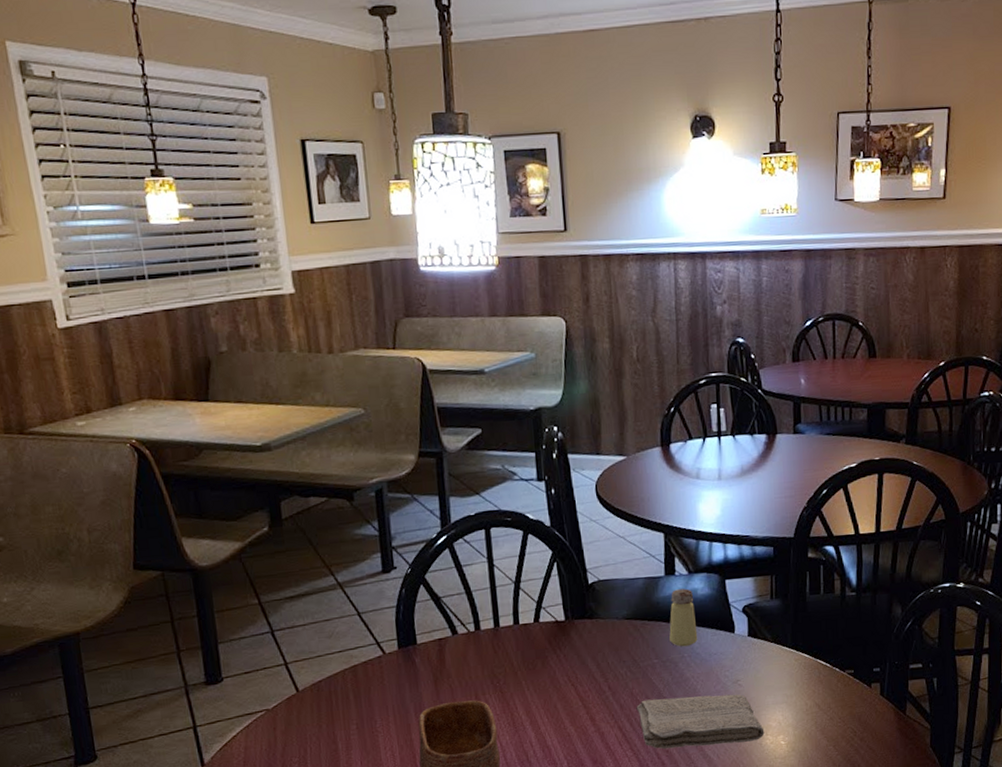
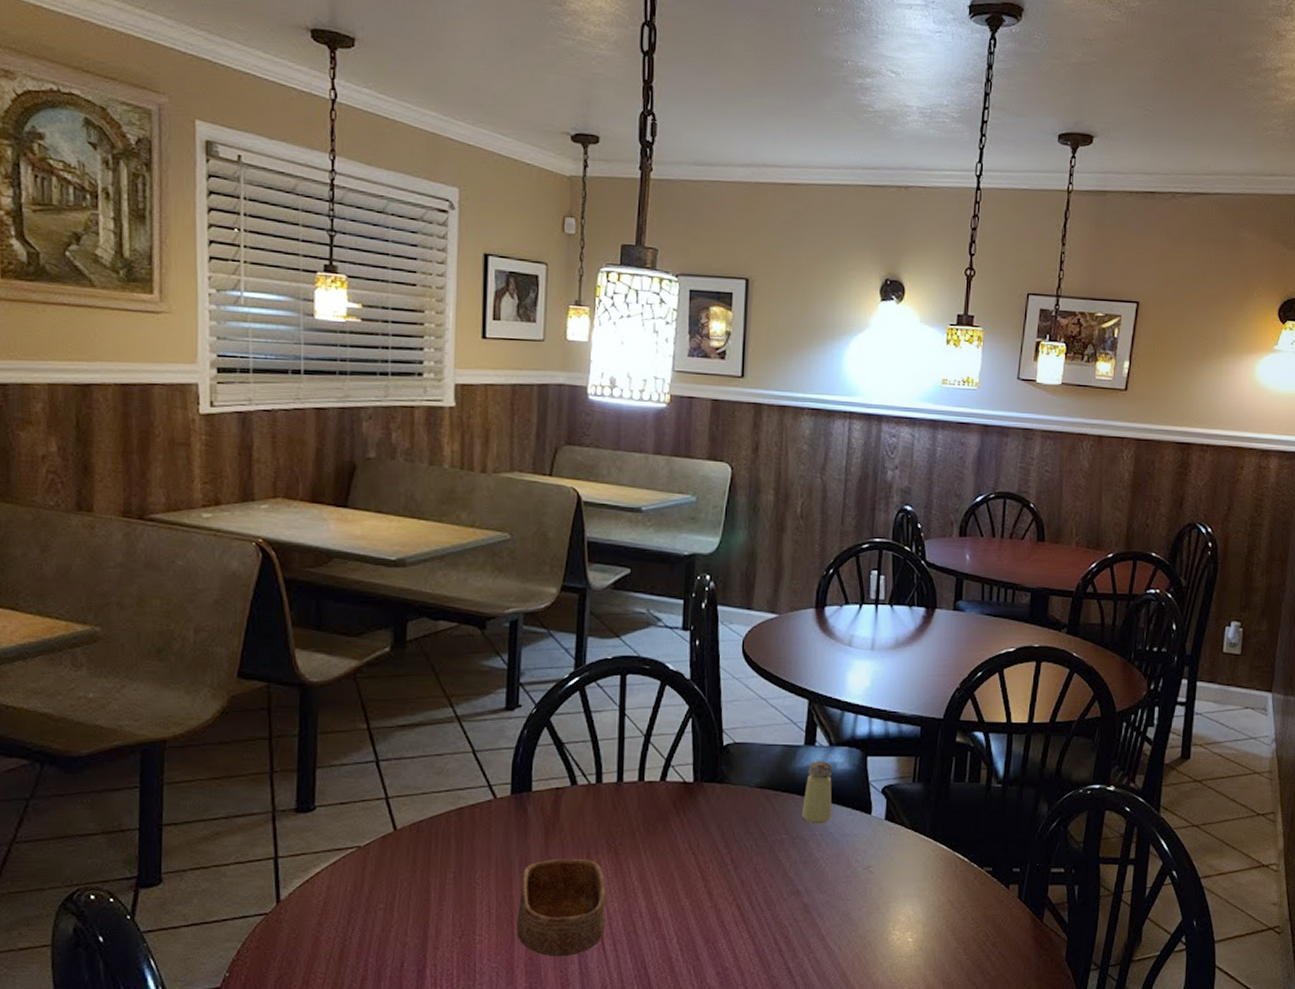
washcloth: present [636,694,765,749] -> none [758,877,892,936]

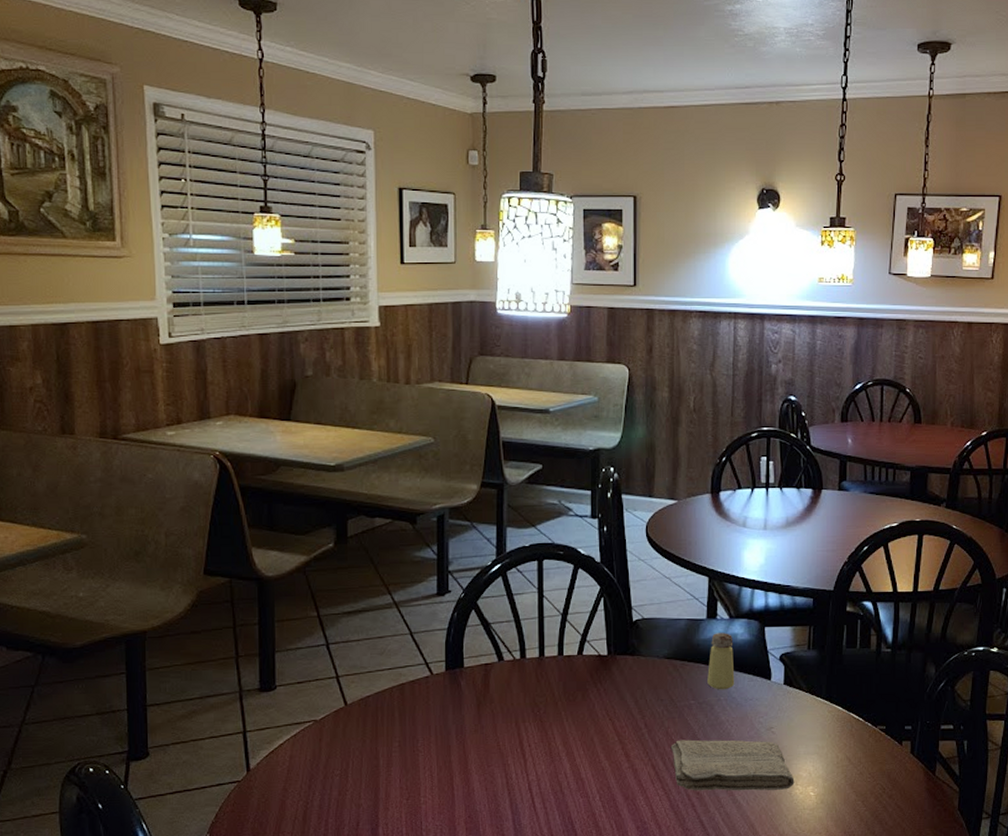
bowl: present [516,858,606,957] -> none [456,726,534,815]
washcloth: none [758,877,892,936] -> present [670,739,795,791]

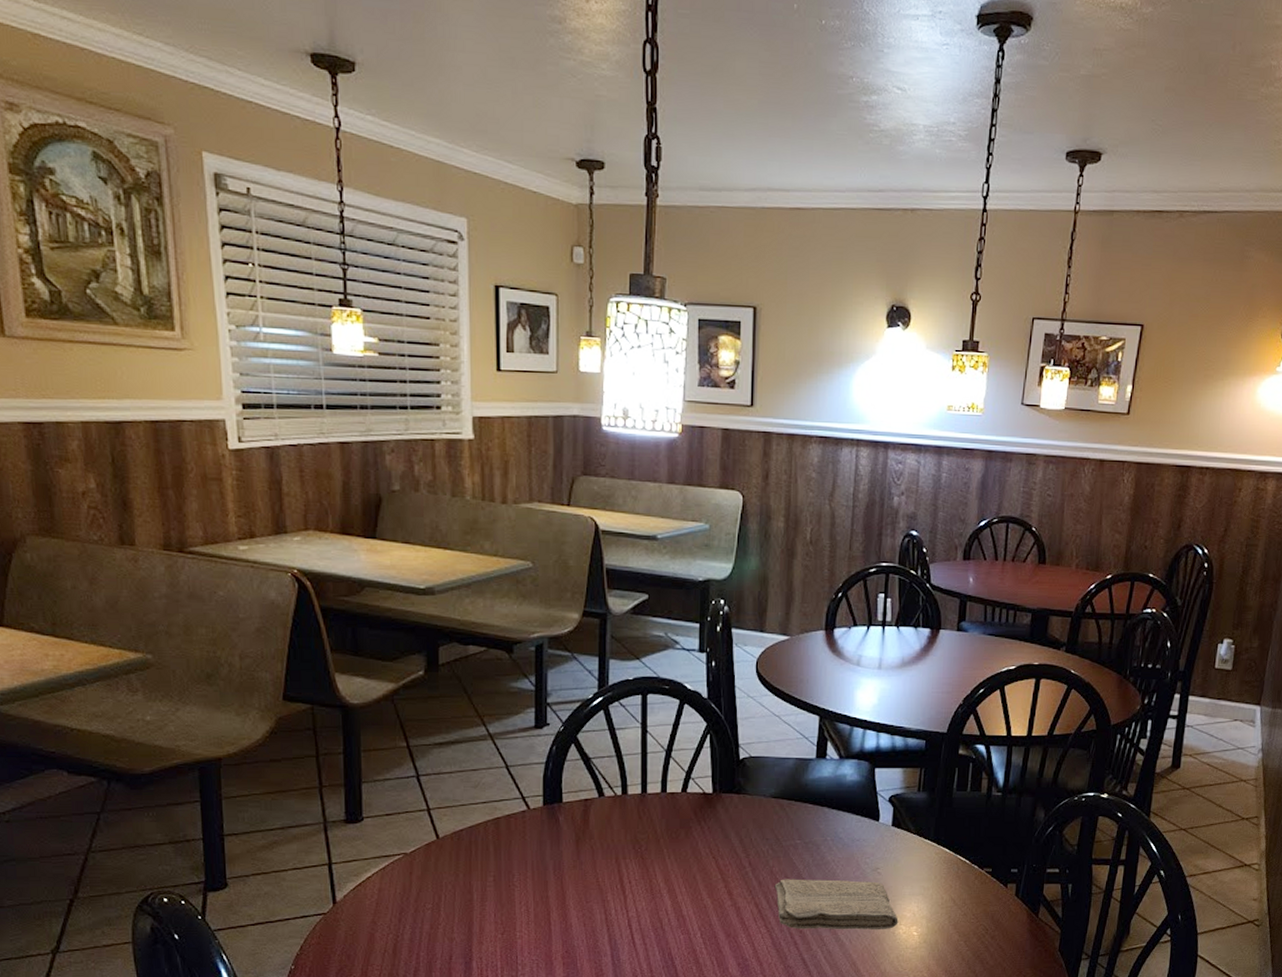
saltshaker: present [707,633,735,690] -> none [814,773,843,830]

